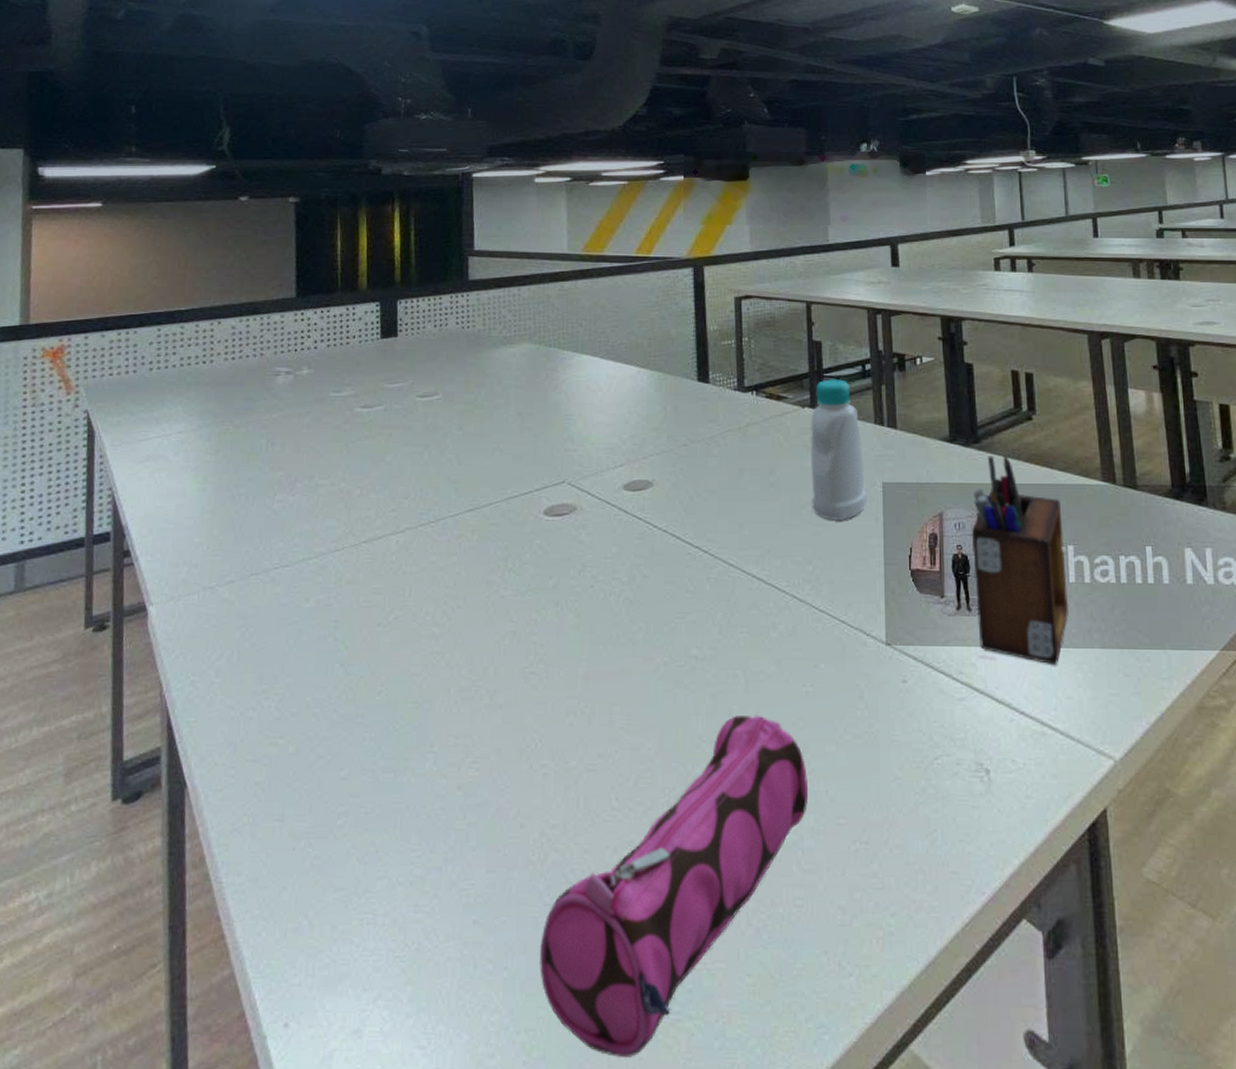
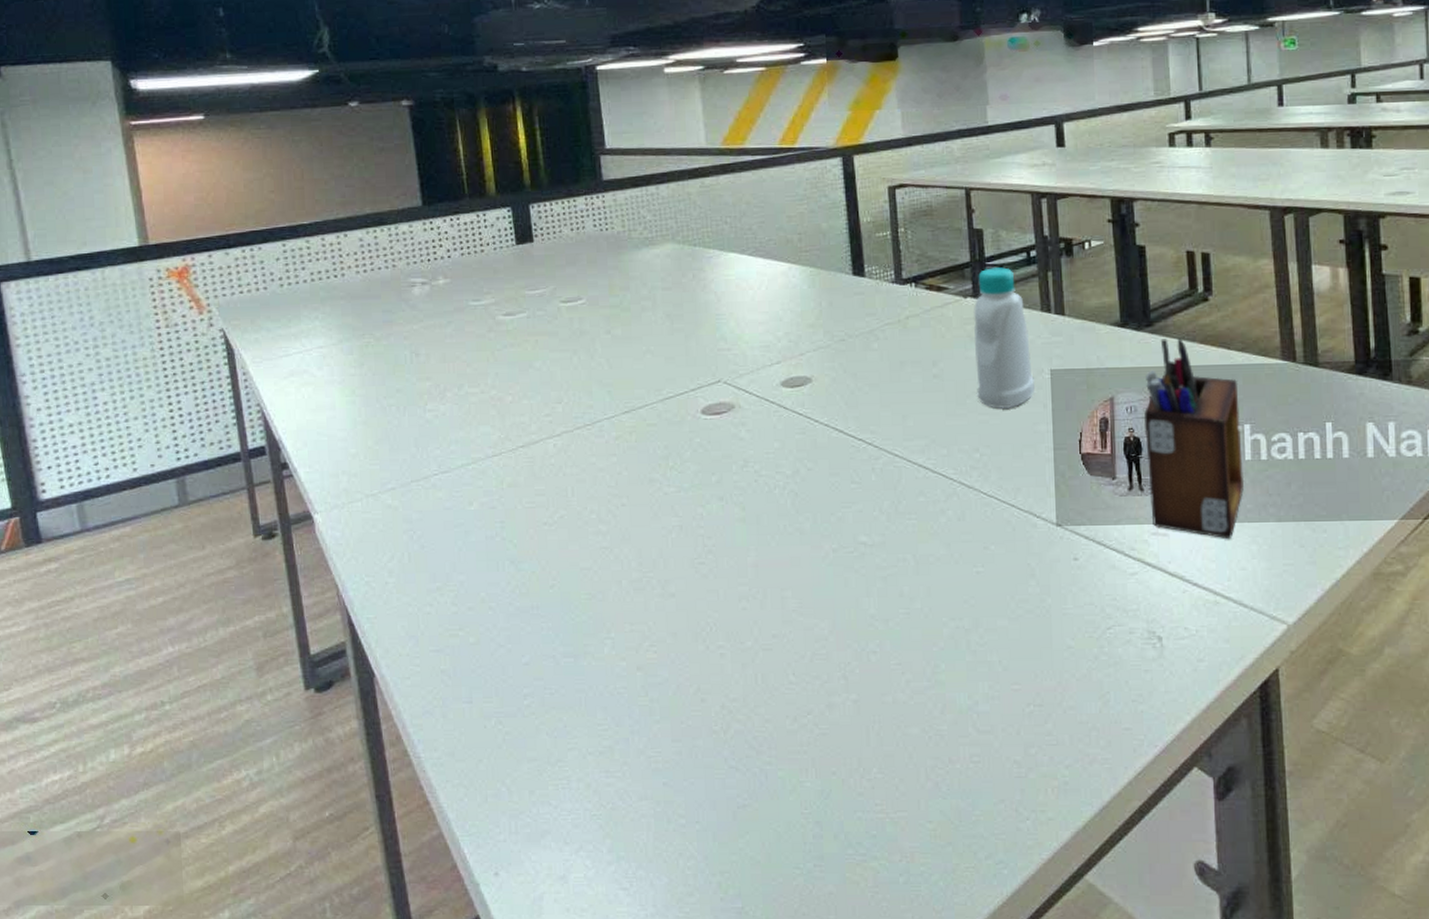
pencil case: present [538,715,809,1057] -> none [728,594,982,892]

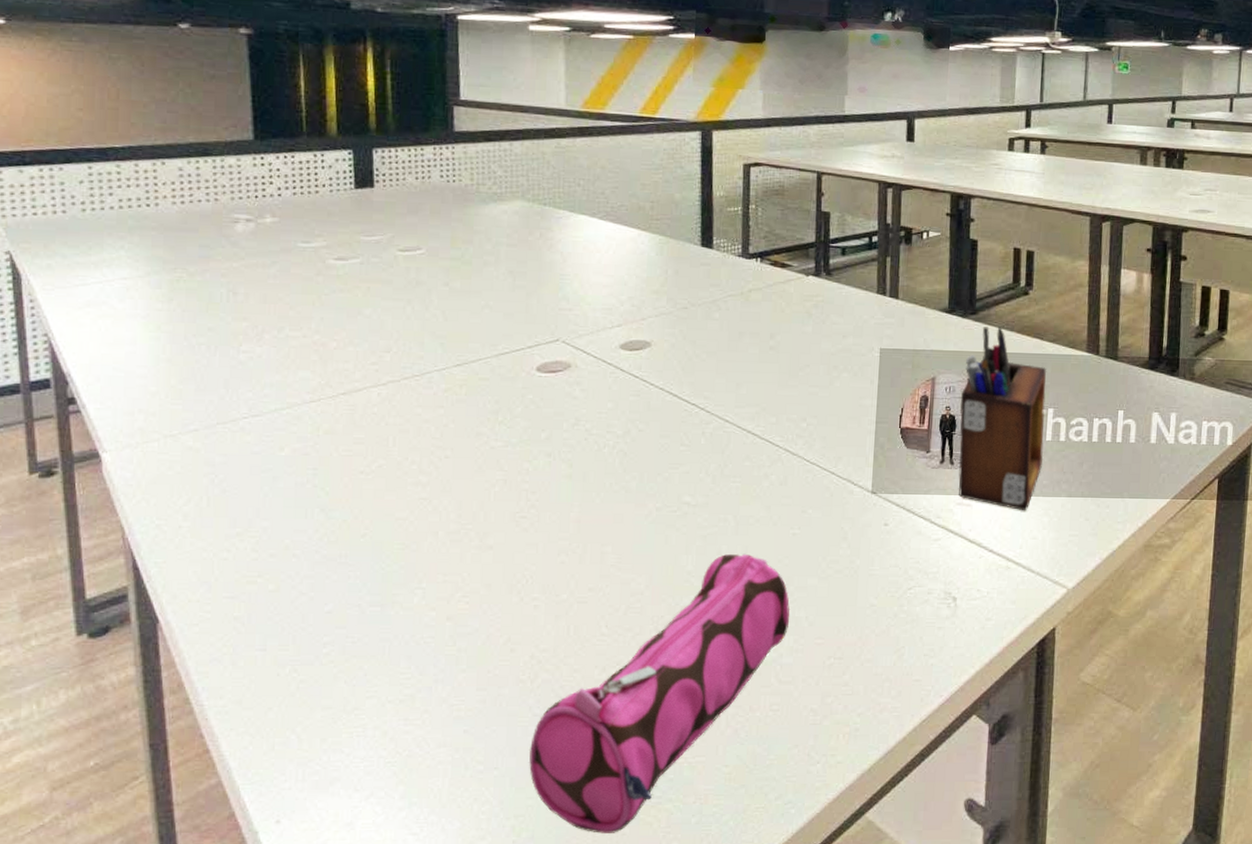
pencil case: none [728,594,982,892] -> present [528,553,791,834]
bottle: present [973,267,1035,410] -> none [809,249,864,383]

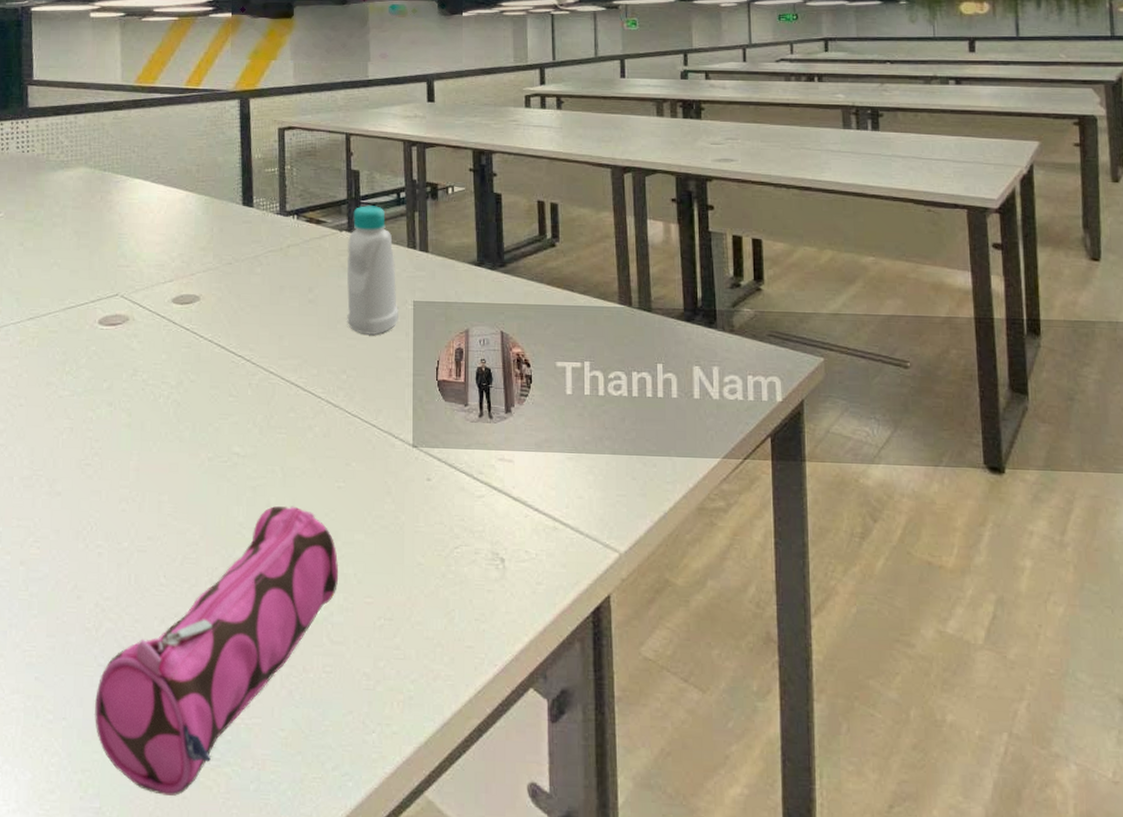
bottle: none [809,249,864,383] -> present [347,205,398,336]
desk organizer: present [958,326,1047,511] -> none [496,279,584,469]

